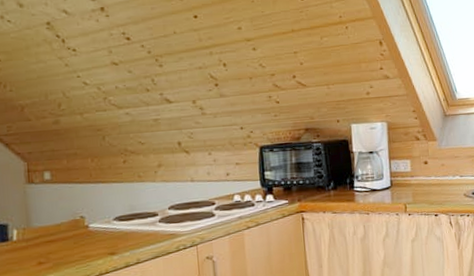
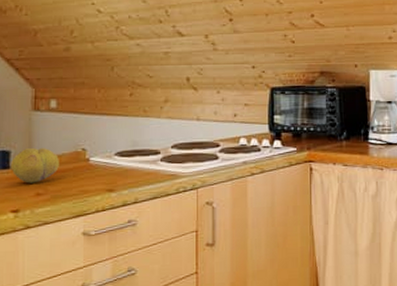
fruit: none [9,219,59,254] -> present [11,148,59,184]

